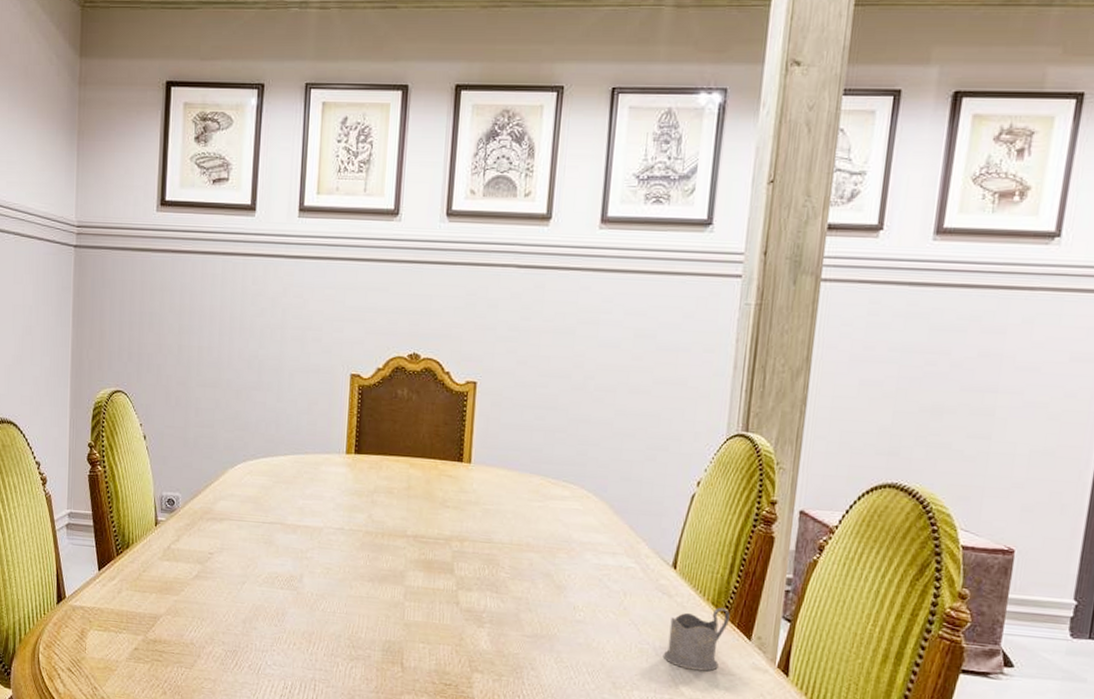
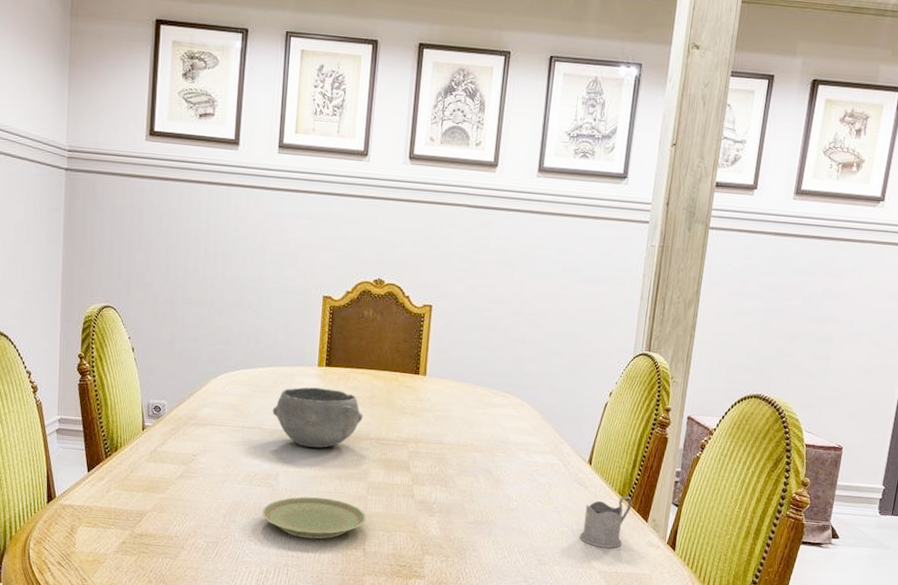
plate: none [285,601,404,651] -> present [262,496,366,539]
bowl: none [295,477,399,547] -> present [272,387,363,448]

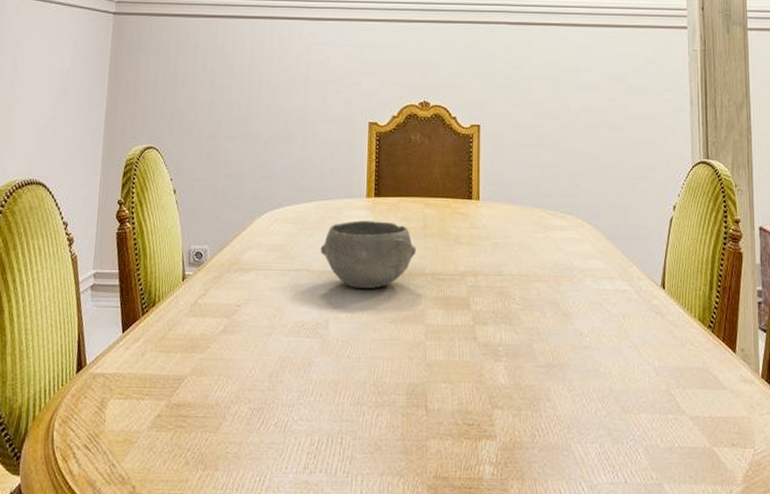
plate: present [262,496,366,539] -> none [311,346,426,398]
tea glass holder: present [579,496,632,549] -> none [663,323,715,388]

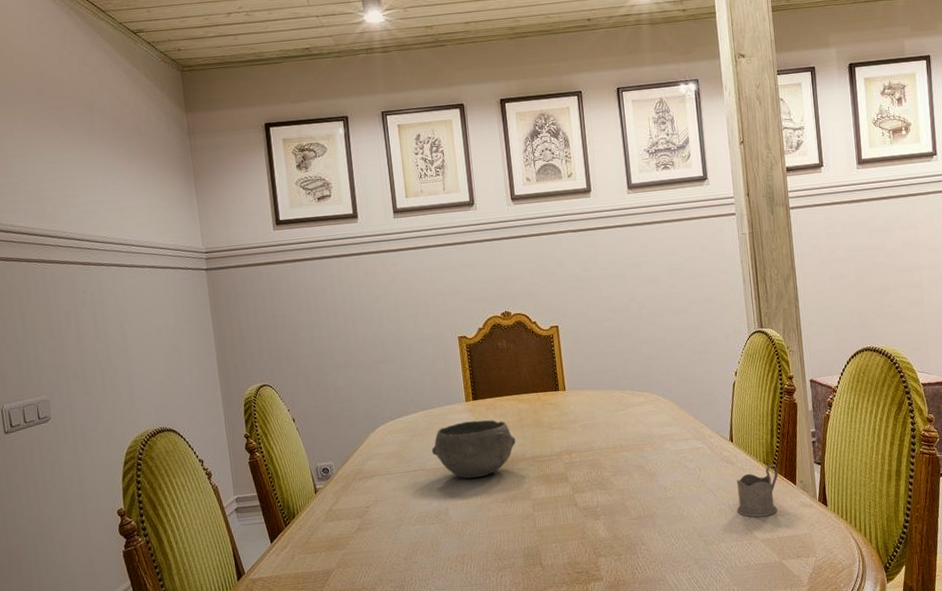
tea glass holder: none [663,323,715,388] -> present [736,464,778,518]

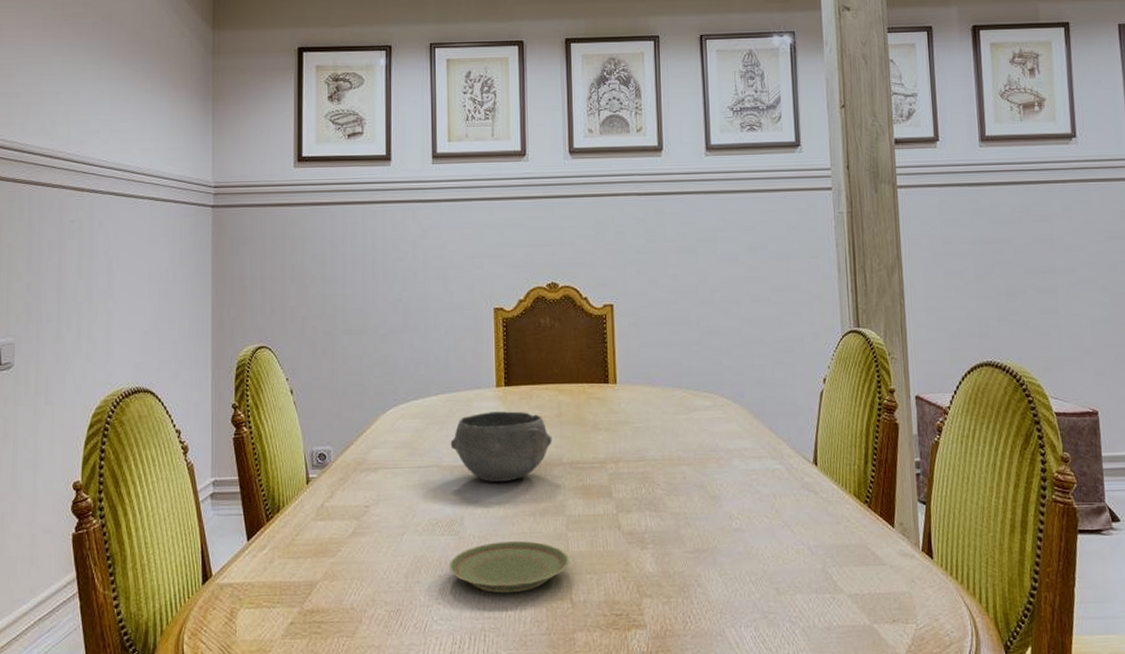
plate: none [439,522,537,565] -> present [448,540,569,594]
tea glass holder: present [736,464,778,518] -> none [818,498,872,565]

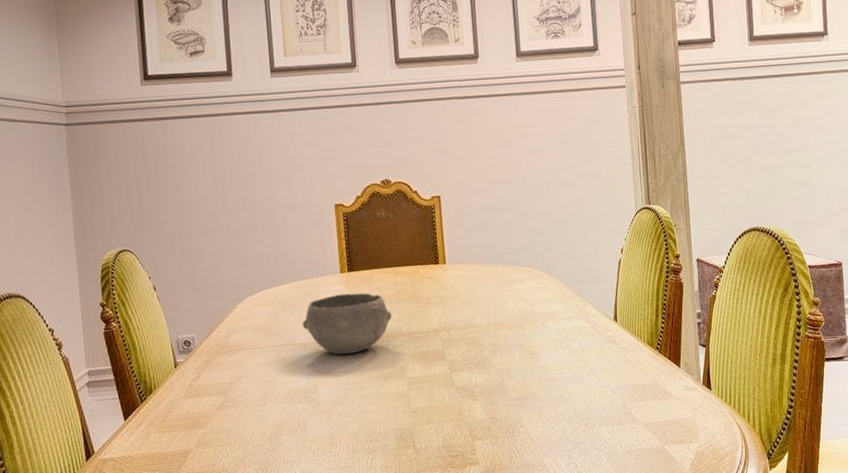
plate: present [448,540,569,594] -> none [307,401,411,447]

